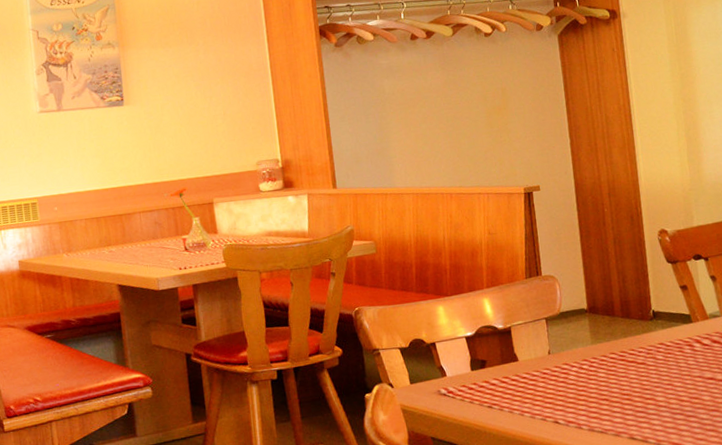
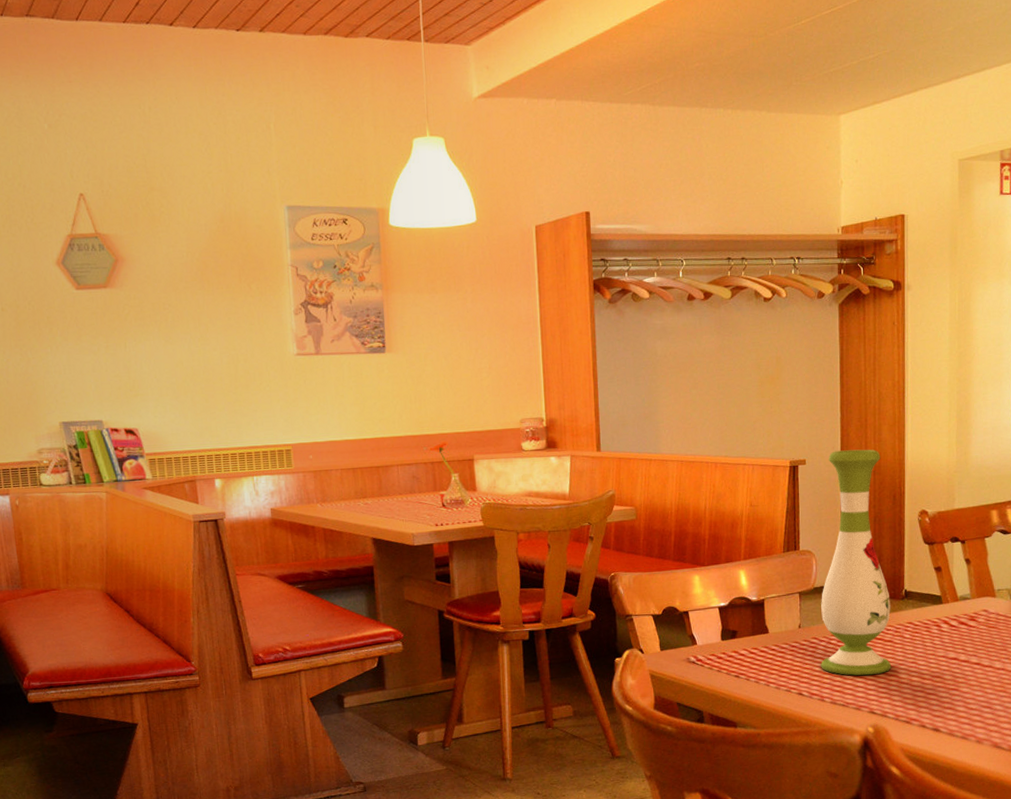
vase: none [562,172,648,401] -> present [821,449,892,676]

